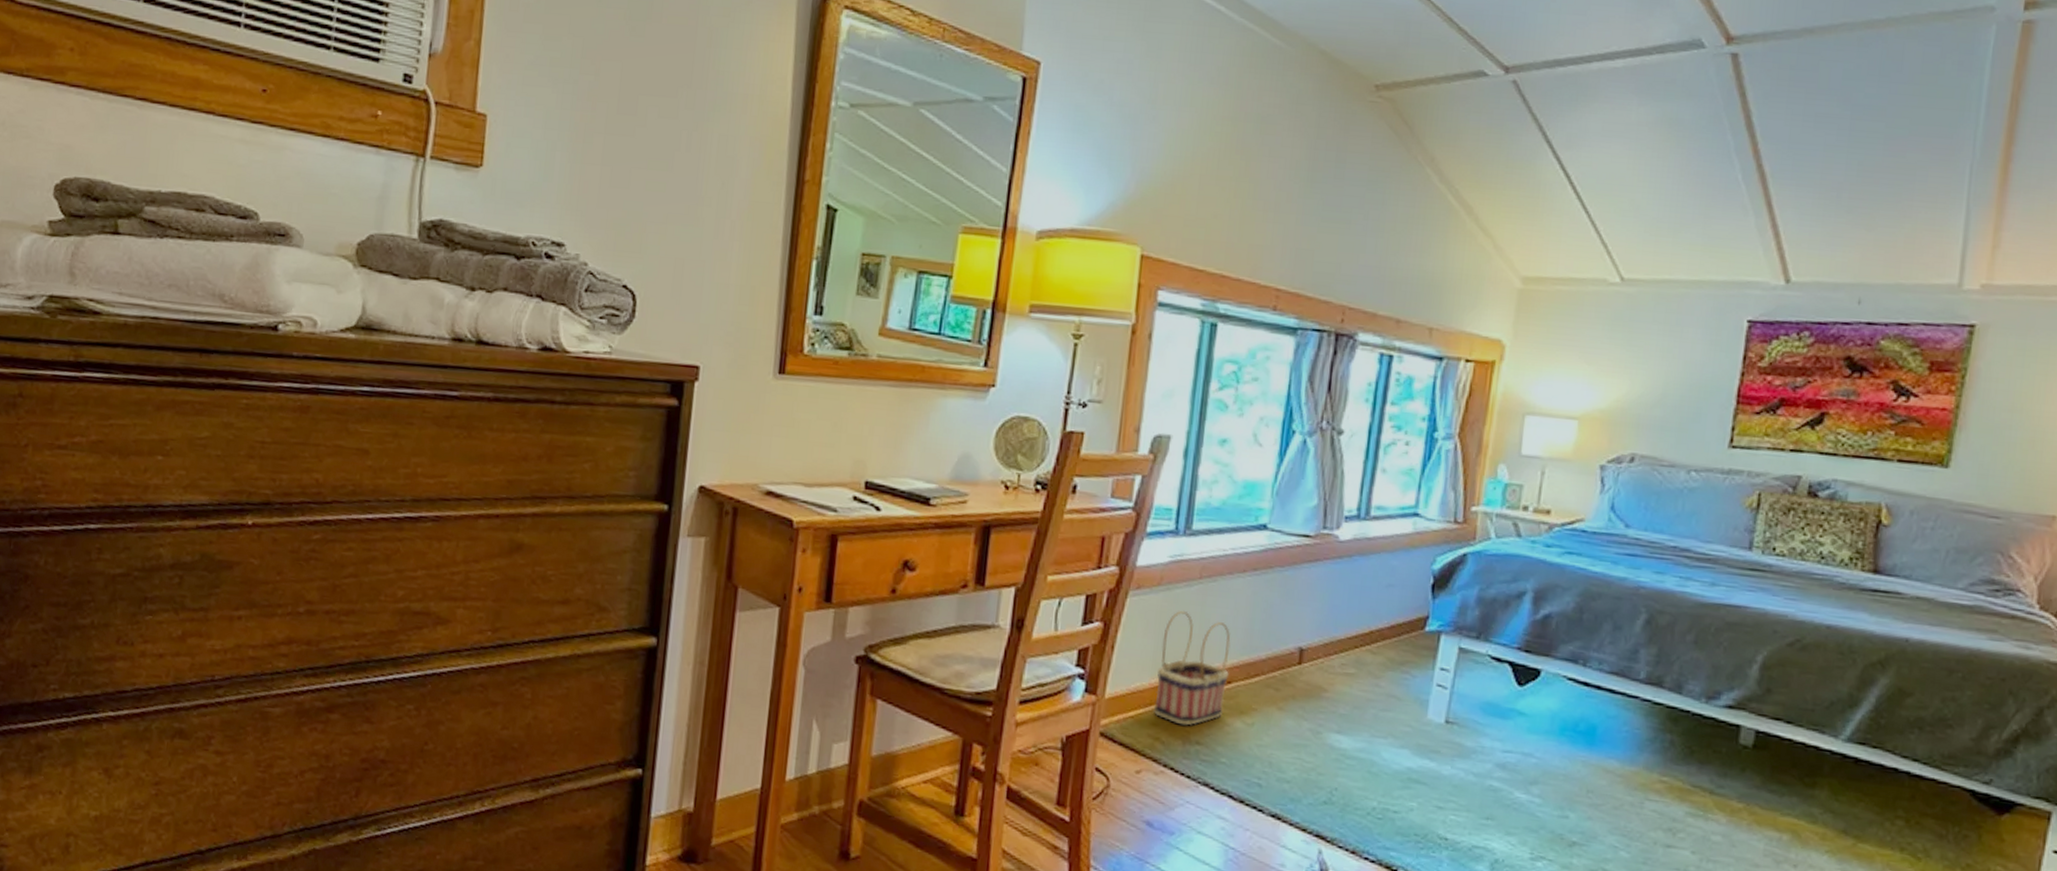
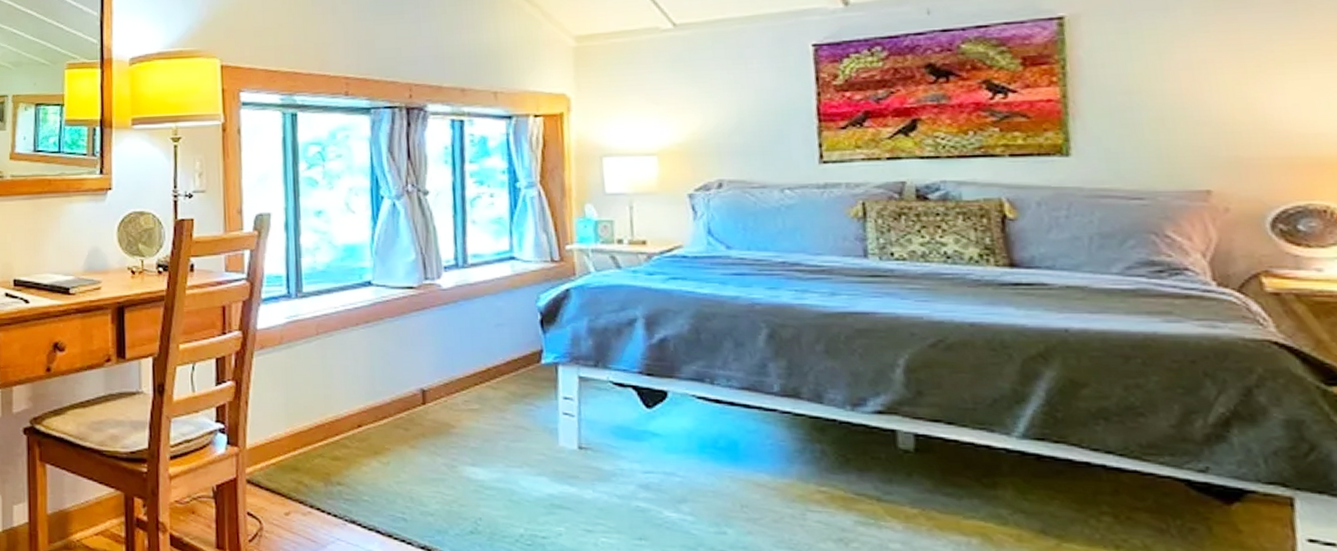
basket: present [1154,610,1231,726] -> none [291,364,358,469]

